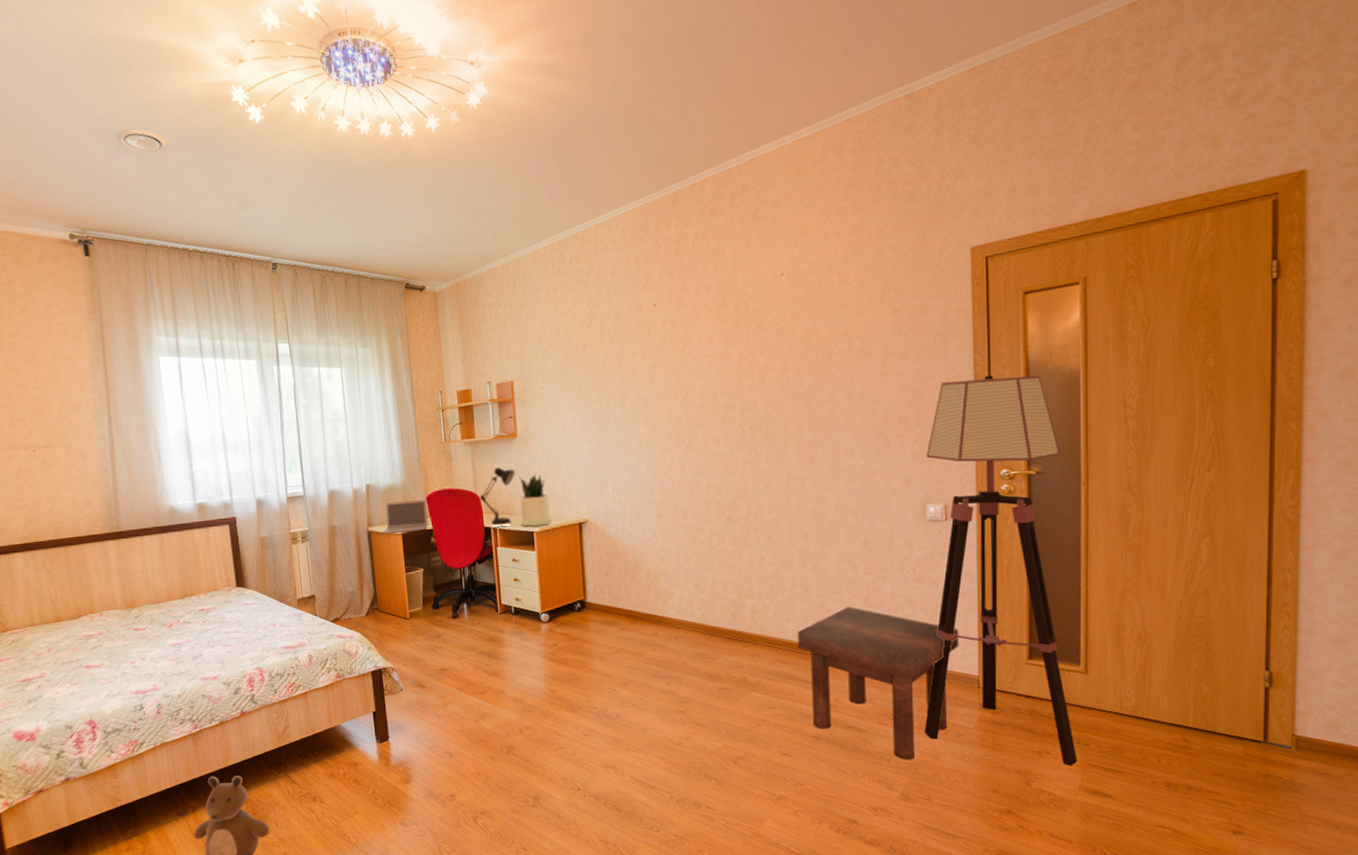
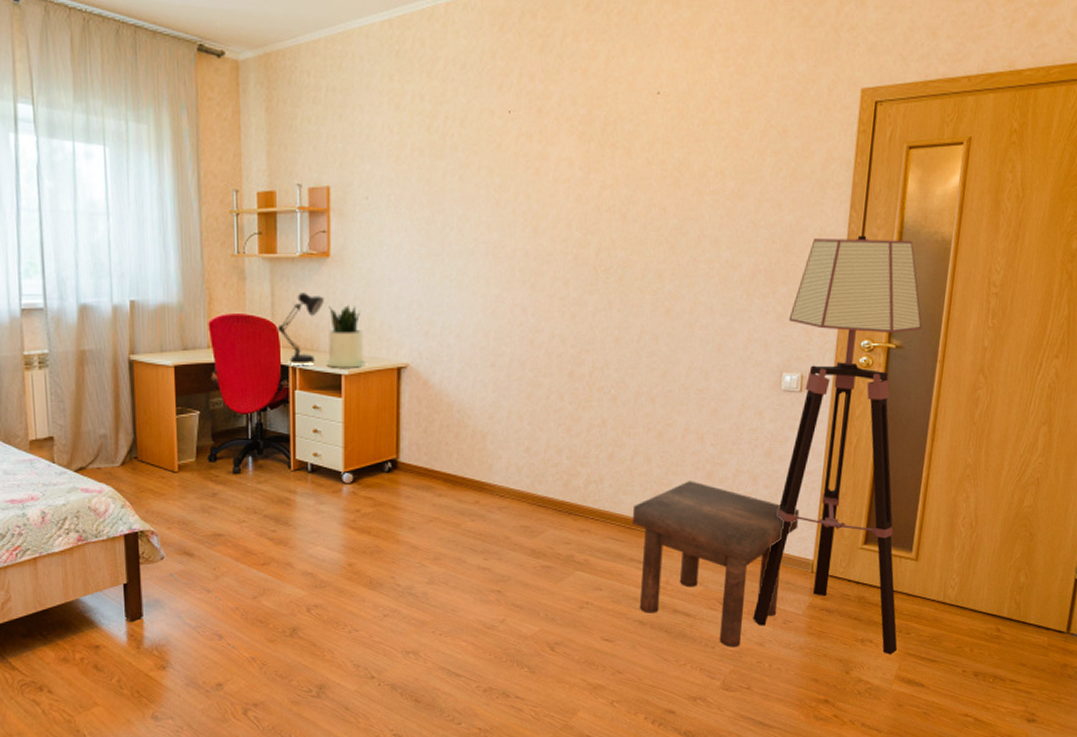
laptop: present [382,499,428,534] -> none [148,324,209,364]

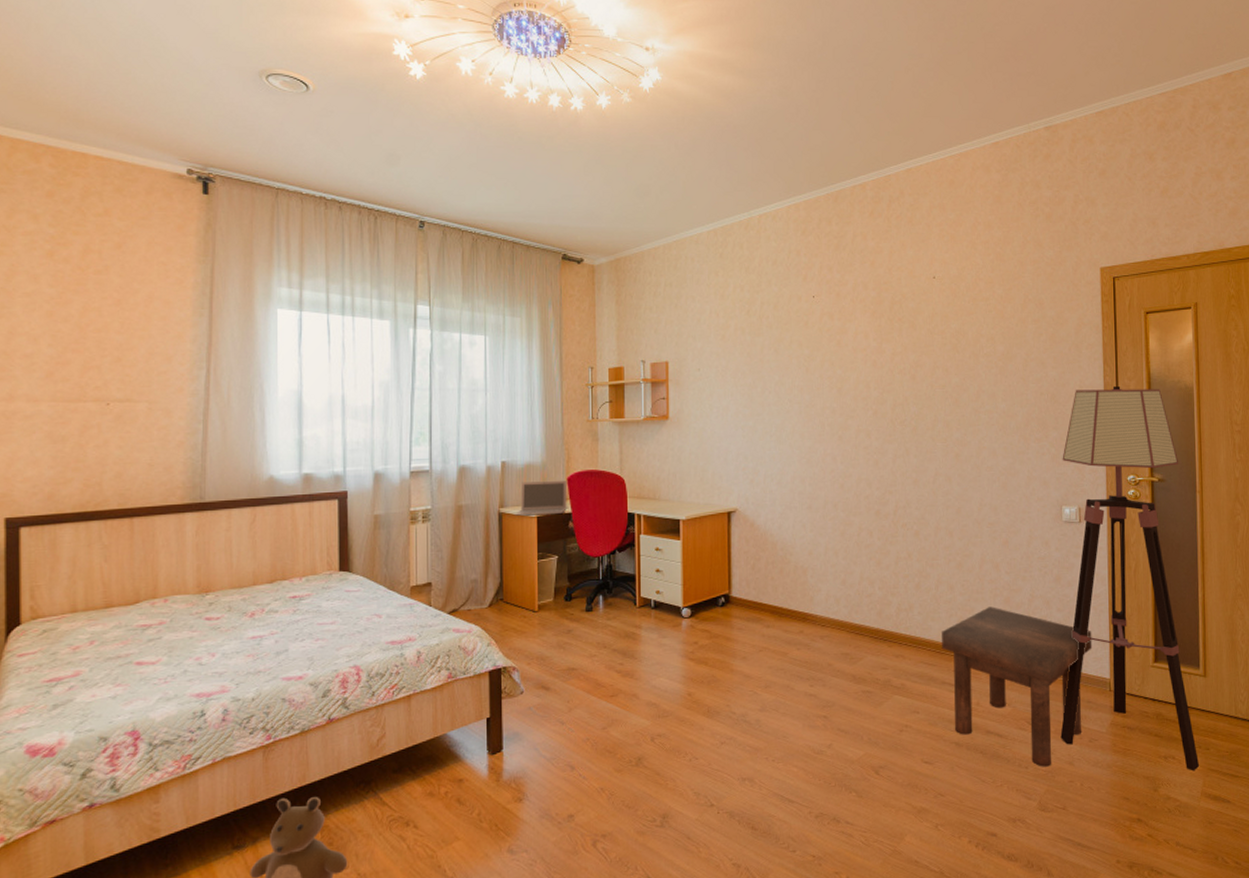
laptop: none [148,324,209,364] -> present [515,480,567,516]
desk lamp: present [277,292,324,363] -> none [624,450,664,511]
planter: present [326,305,366,368] -> none [666,459,701,514]

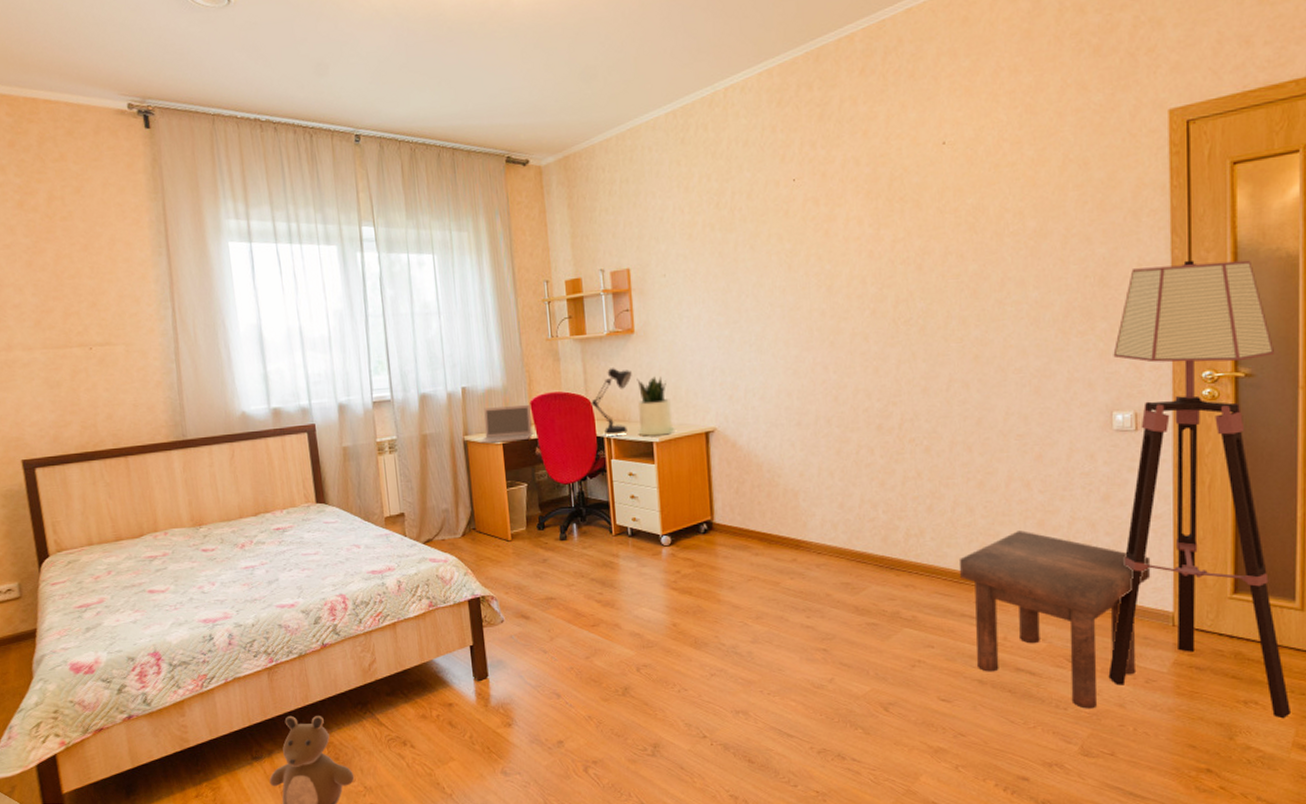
desk lamp: none [624,450,664,511] -> present [591,368,632,434]
planter: none [666,459,701,514] -> present [636,376,675,436]

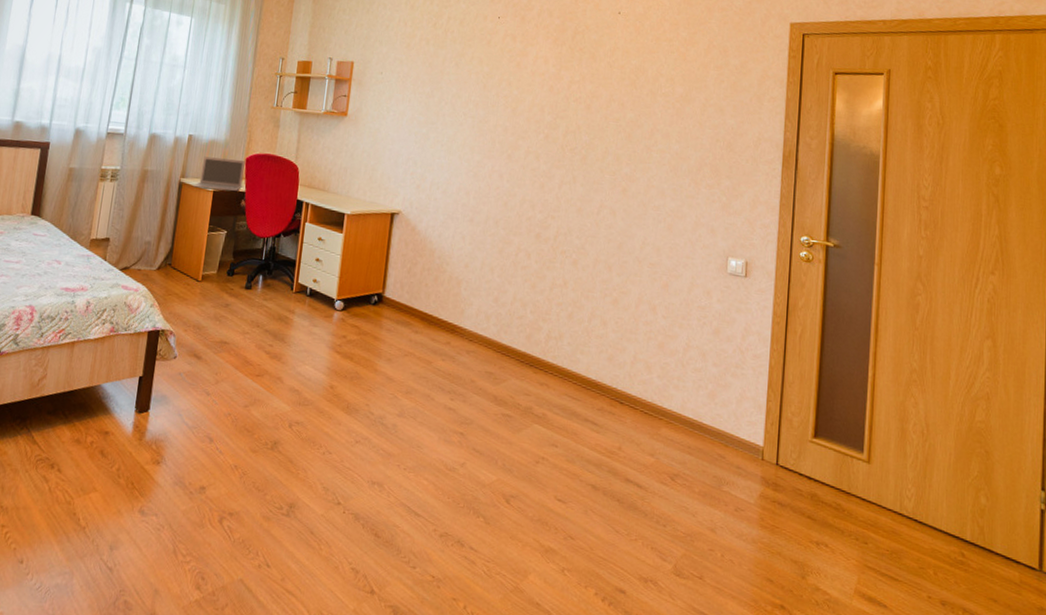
desk lamp: present [591,368,632,434] -> none [298,142,339,201]
planter: present [636,376,675,436] -> none [333,155,367,210]
stool: present [958,530,1151,709] -> none [587,349,749,529]
floor lamp: present [1108,260,1290,719] -> none [704,141,858,565]

